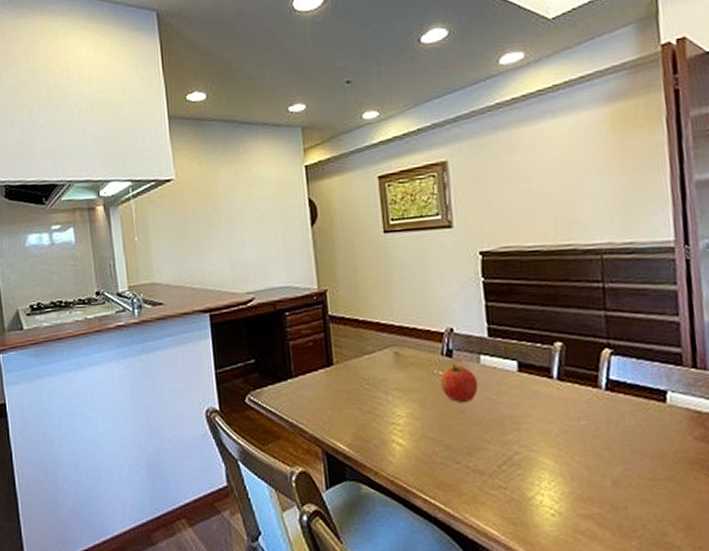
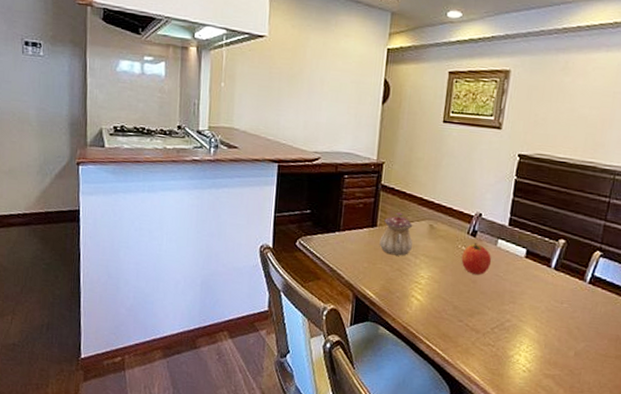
teapot: none [340,343,380,396] -> present [379,212,413,256]

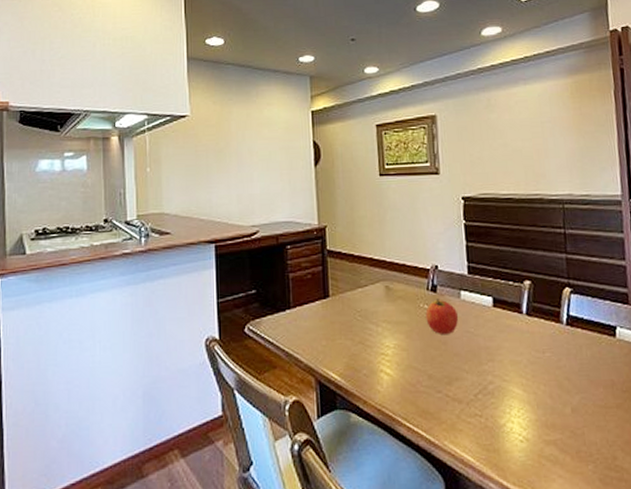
teapot: present [379,212,413,256] -> none [335,277,371,327]

